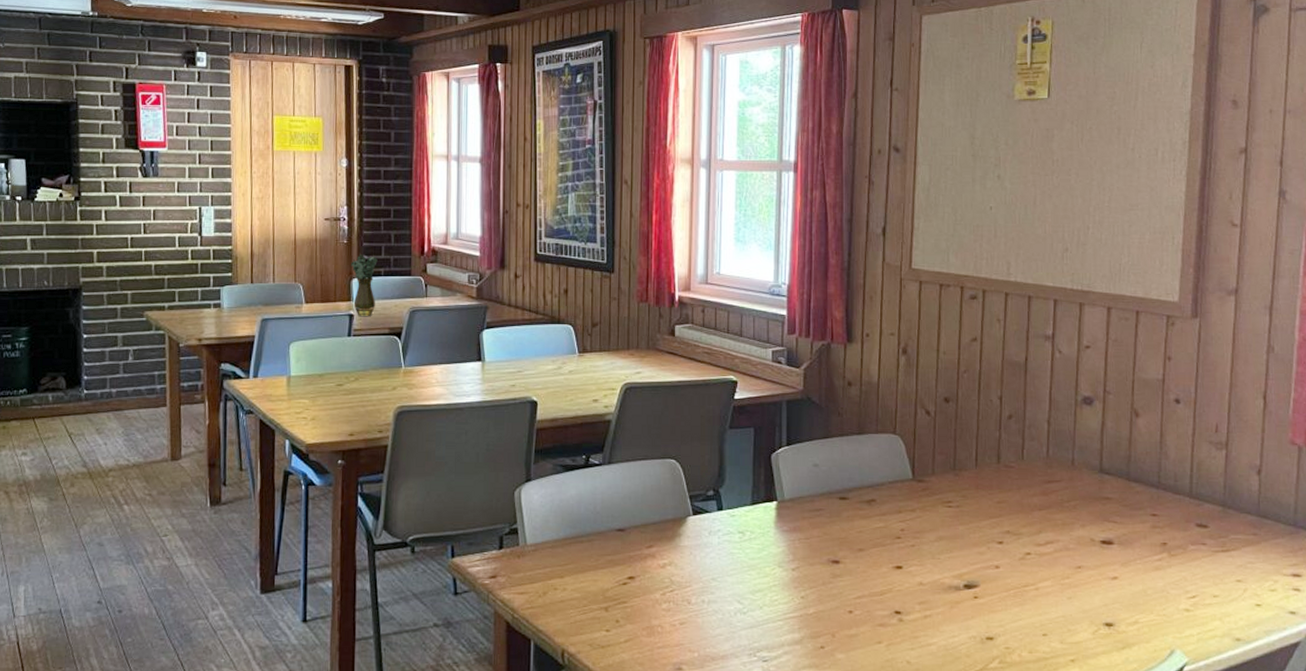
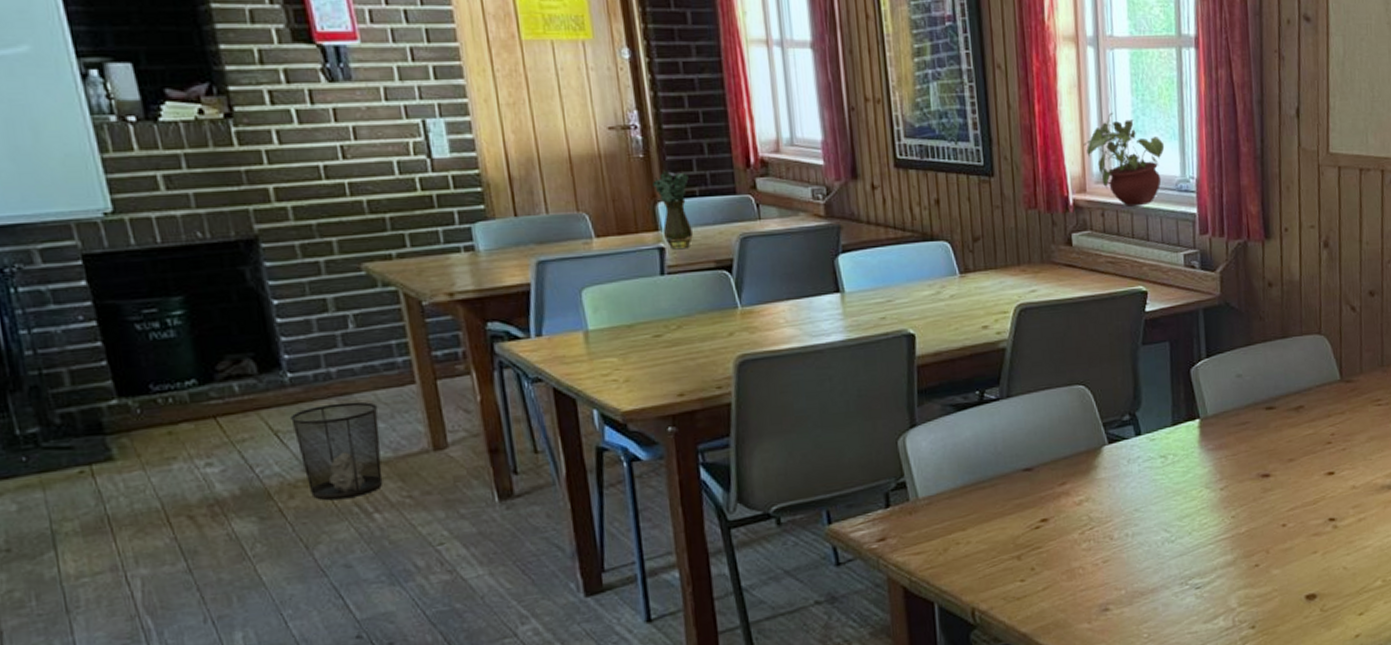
waste bin: none [81,416,139,491] -> present [290,401,383,501]
potted plant: none [691,223,761,307] -> present [1083,112,1165,208]

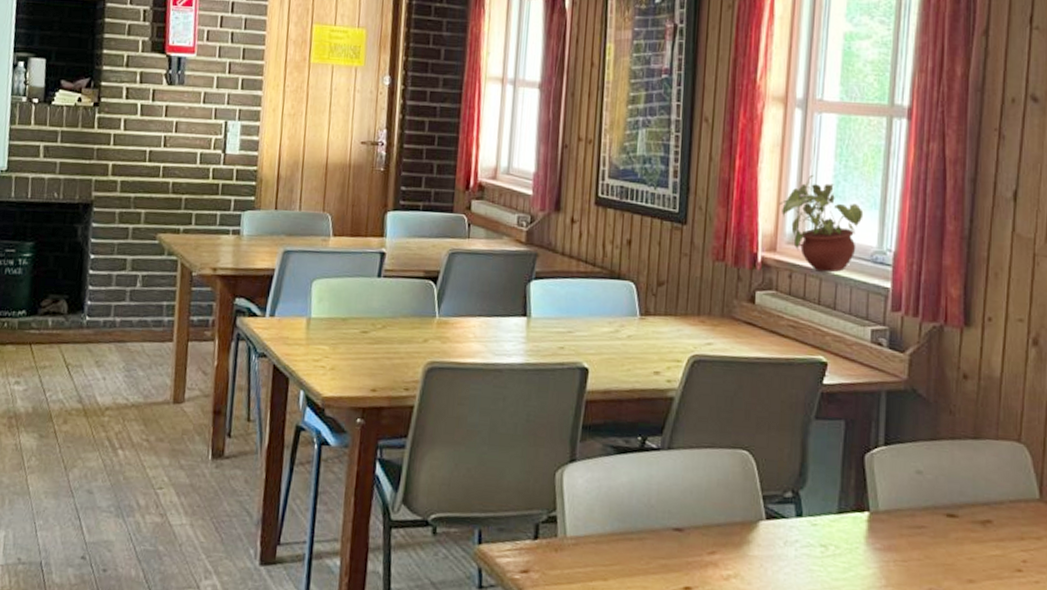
waste bin: present [290,401,383,501] -> none [79,348,142,433]
vase: present [653,170,693,249] -> none [386,183,417,256]

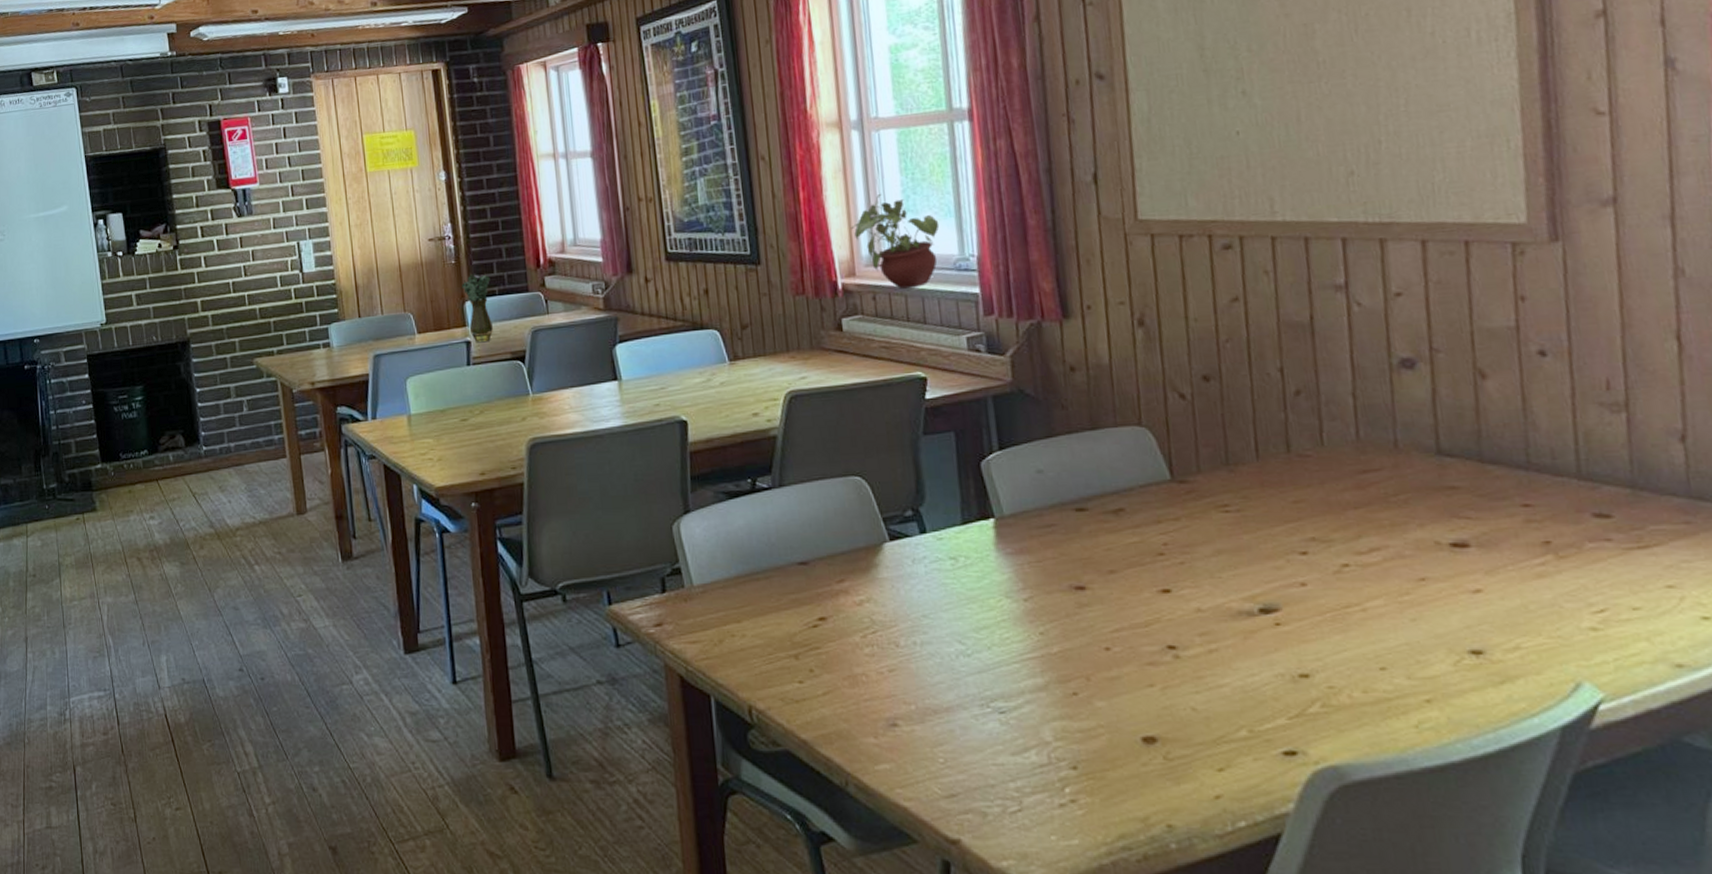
vase: none [386,183,417,256] -> present [462,273,493,342]

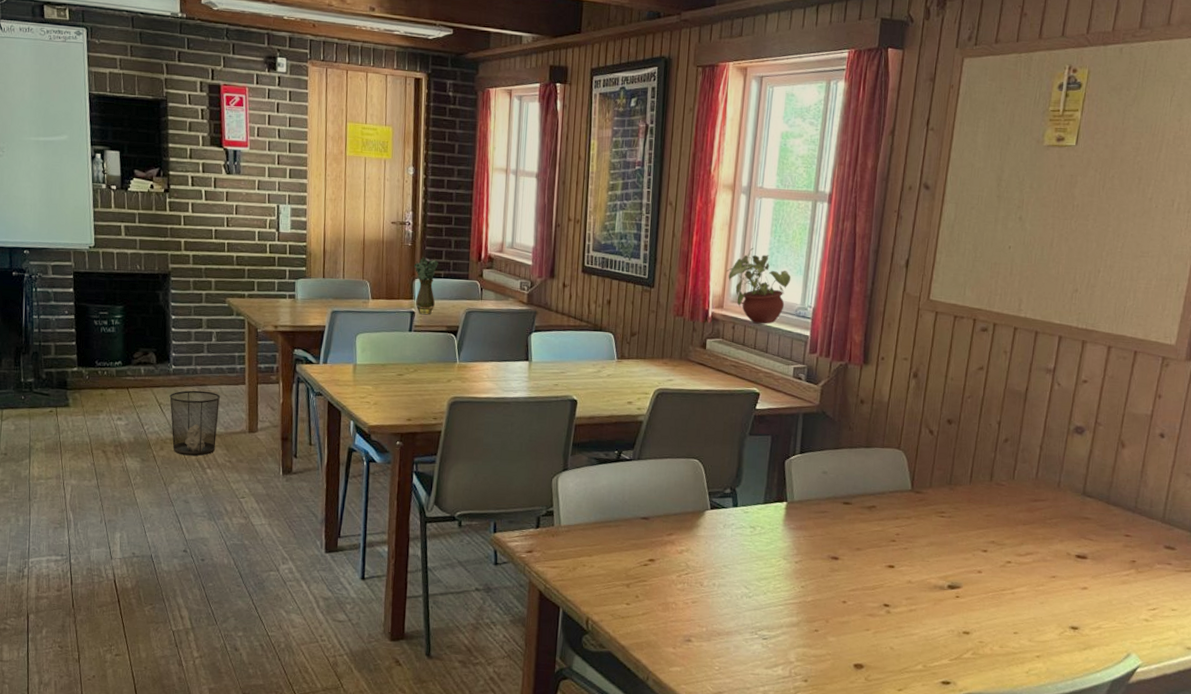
waste bin: none [204,471,262,552] -> present [169,390,221,456]

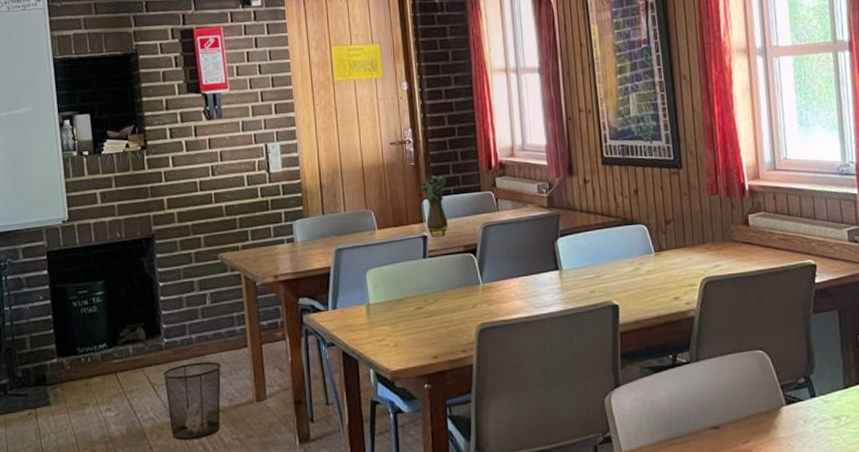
potted plant: present [726,247,791,325] -> none [756,109,827,191]

